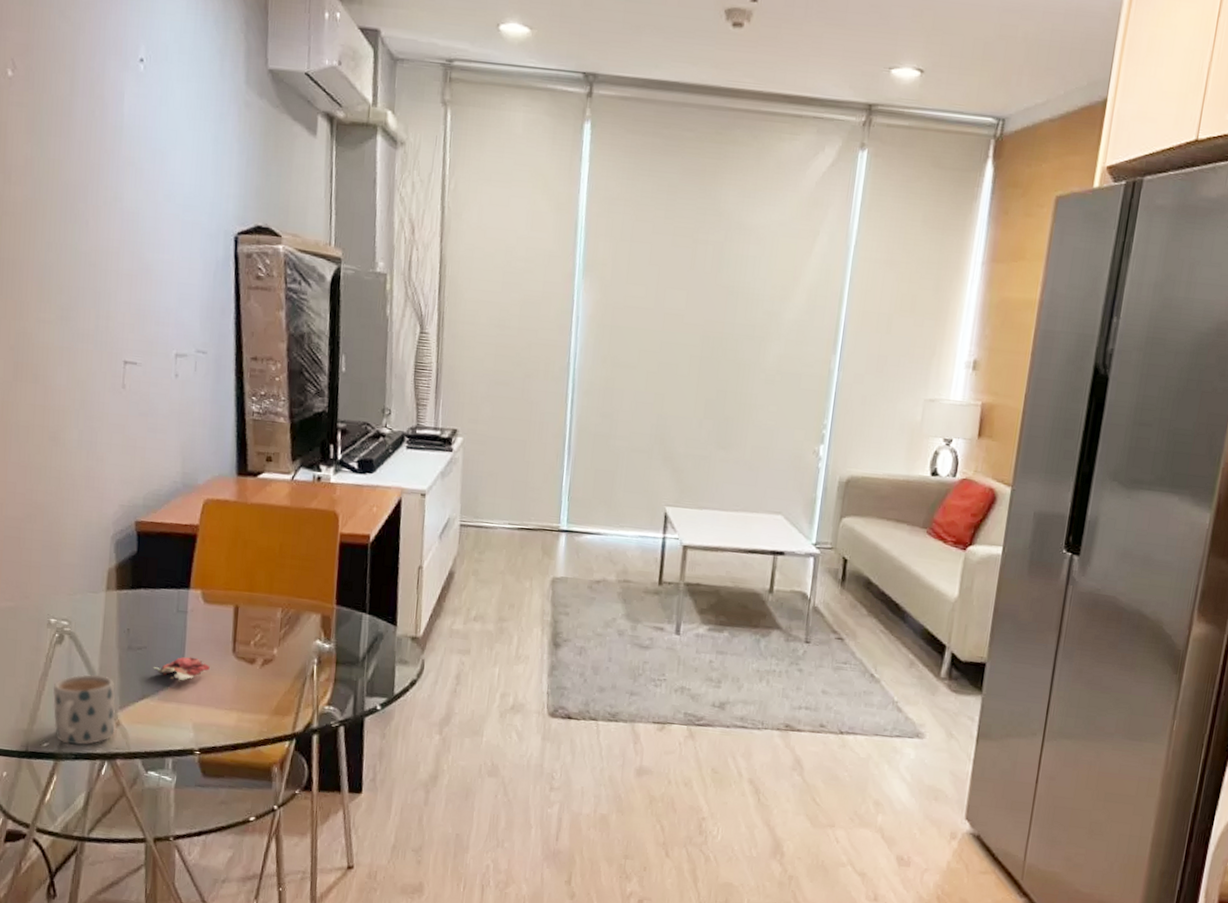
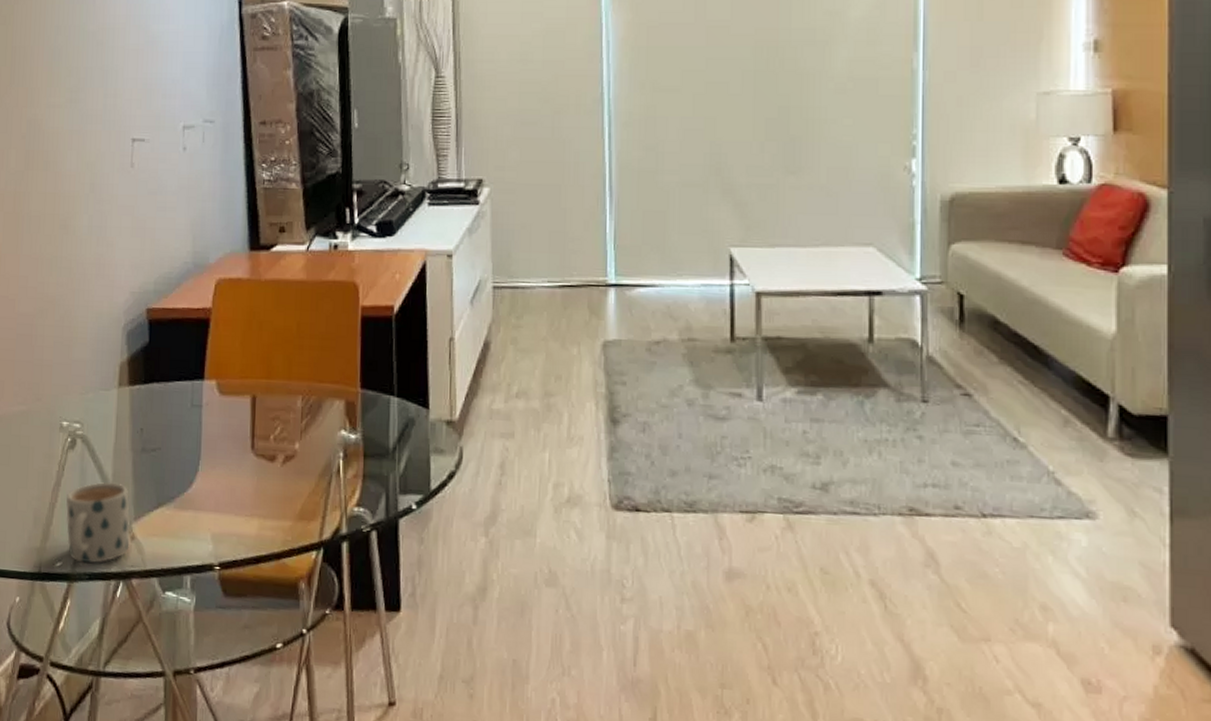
dried flowers: present [153,657,210,682] -> none [168,457,228,487]

